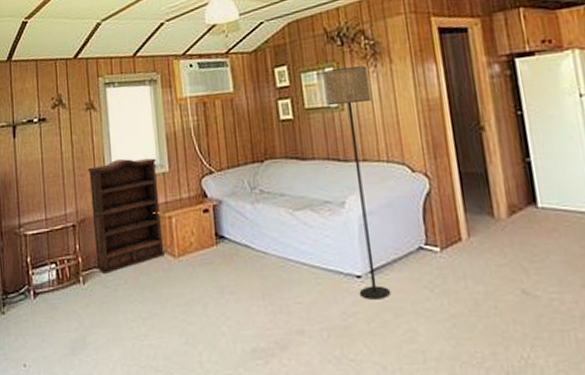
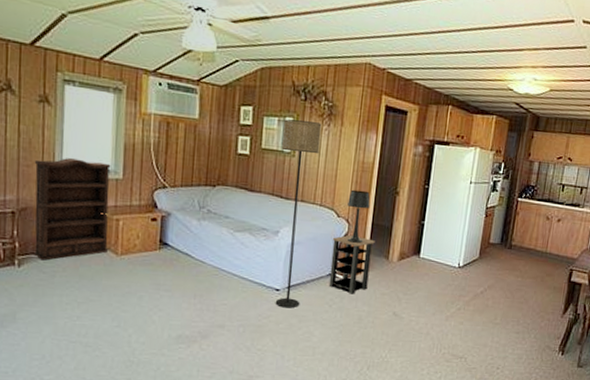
side table: none [412,191,476,271] -> present [328,234,375,294]
table lamp: none [420,133,454,202] -> present [346,189,370,243]

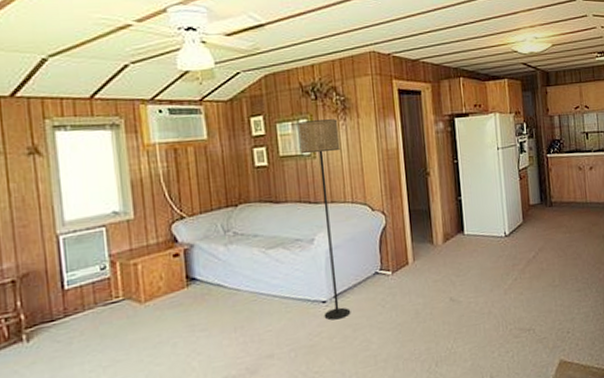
bookshelf: present [34,158,111,261] -> none [31,205,130,329]
side table: present [328,234,375,294] -> none [371,226,418,289]
table lamp: present [346,189,370,243] -> none [379,178,404,235]

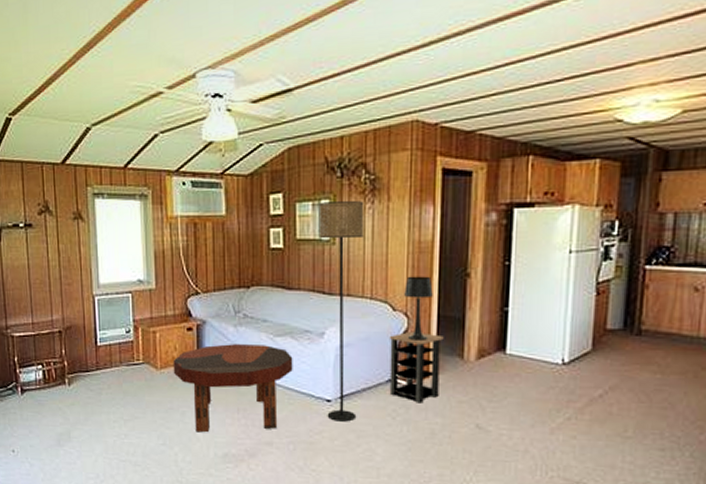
coffee table: none [159,259,287,362] -> present [173,344,293,433]
side table: none [371,226,418,289] -> present [389,331,444,403]
table lamp: none [379,178,404,235] -> present [404,276,433,340]

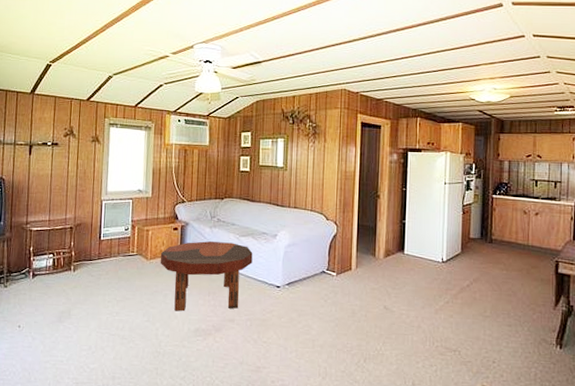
floor lamp: present [318,201,364,422] -> none [275,140,308,304]
side table: present [389,331,444,403] -> none [323,235,362,290]
table lamp: present [404,276,433,340] -> none [335,195,355,243]

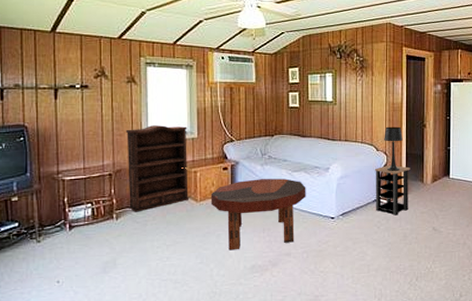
bookshelf: none [85,183,143,266] -> present [125,125,190,212]
side table: none [323,235,362,290] -> present [374,164,410,216]
table lamp: none [335,195,355,243] -> present [384,126,403,171]

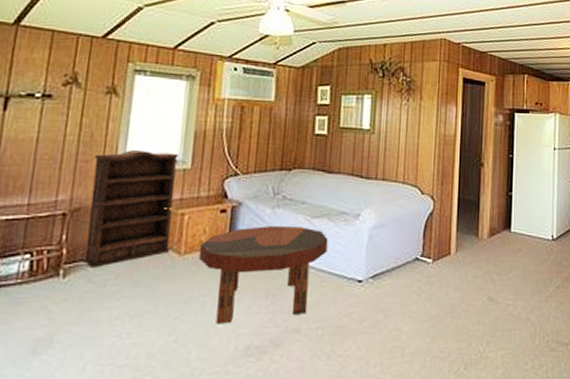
side table: present [374,164,410,216] -> none [416,212,463,280]
table lamp: present [384,126,403,171] -> none [431,164,455,221]

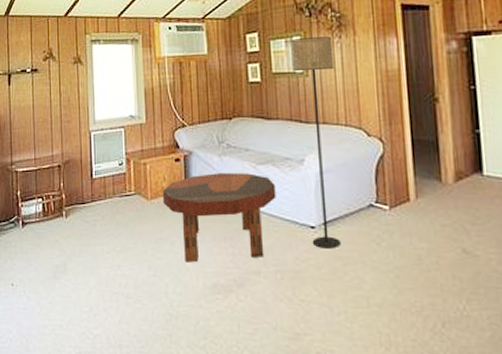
bookshelf: present [83,150,179,268] -> none [73,109,140,210]
floor lamp: none [357,96,401,302] -> present [291,36,342,249]

